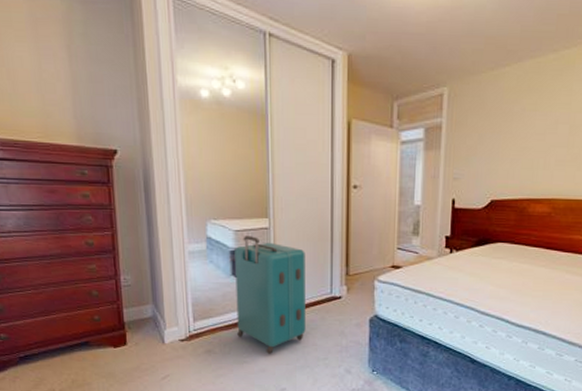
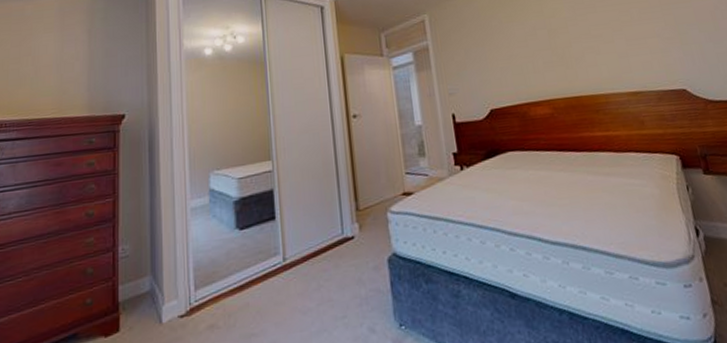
suitcase: present [235,236,306,355] -> none [238,181,319,322]

